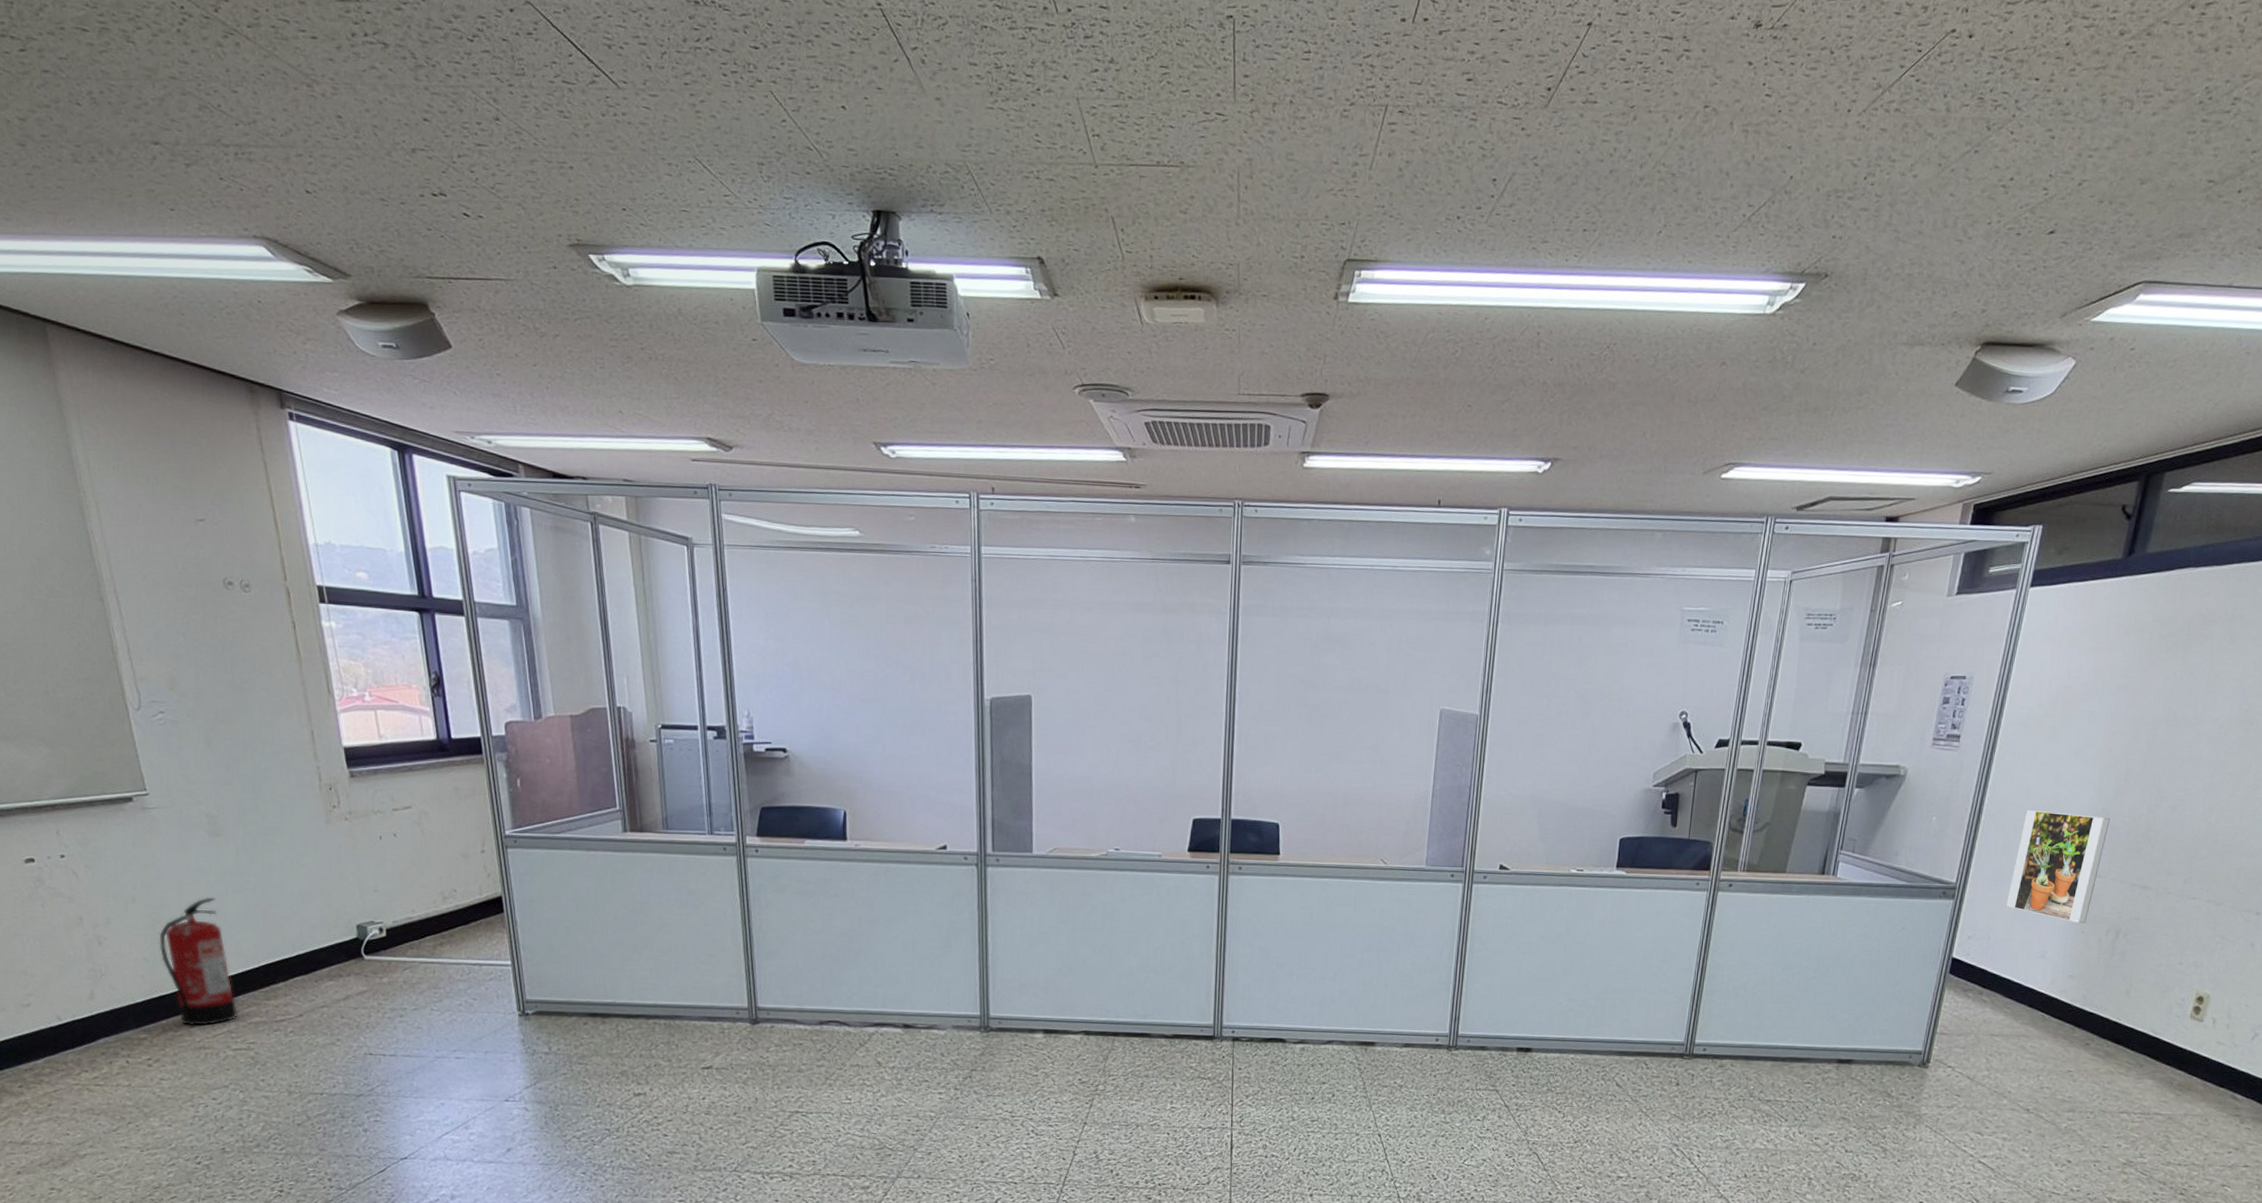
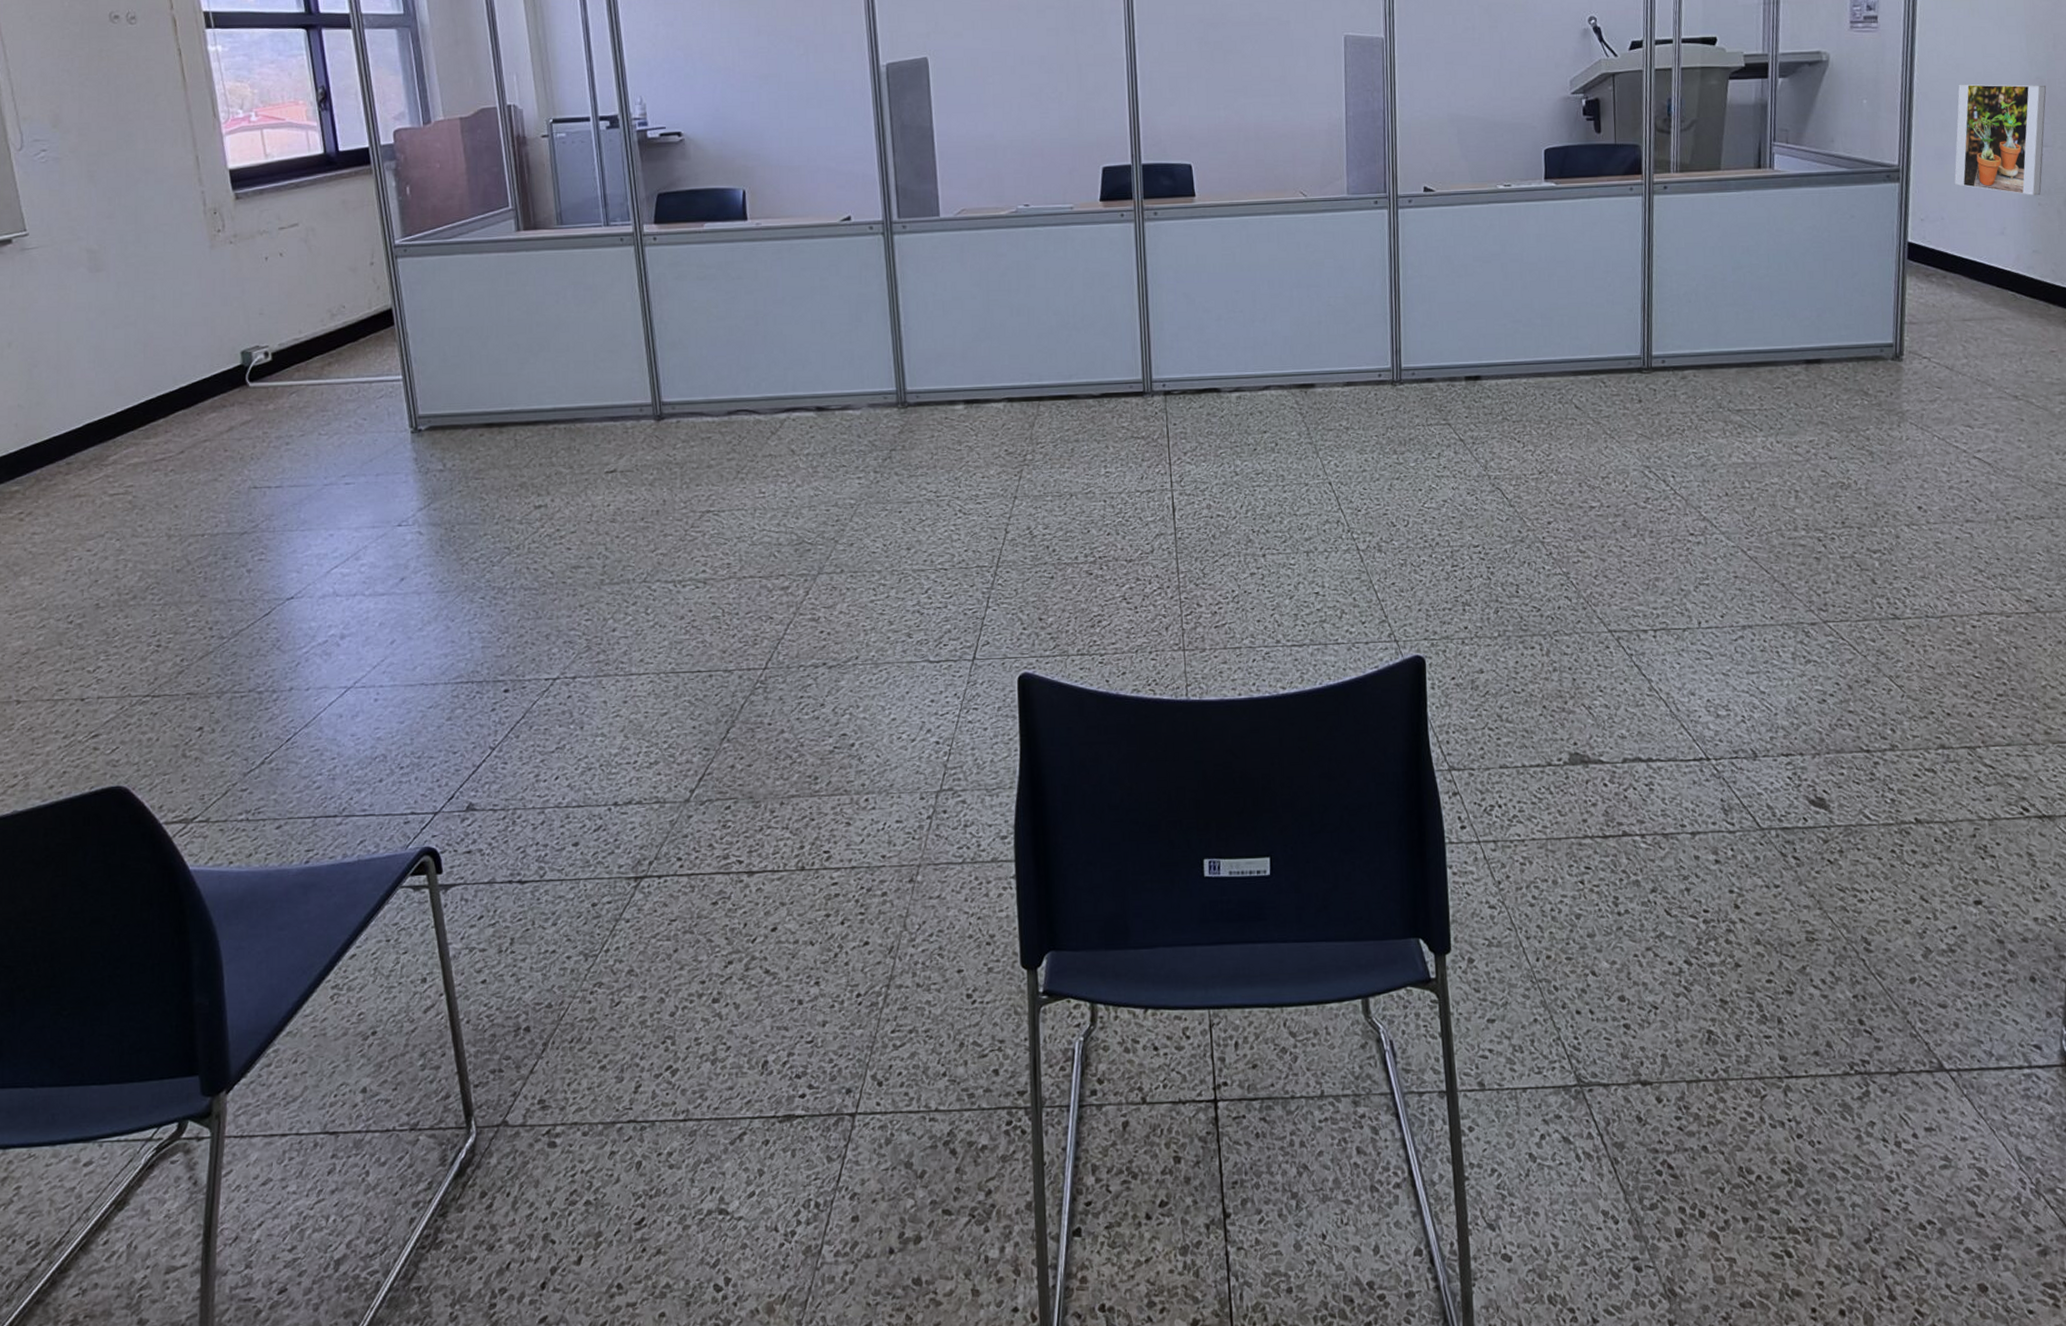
fire extinguisher: present [159,897,239,1026] -> none [35,335,116,474]

